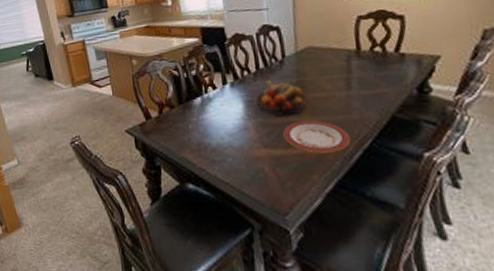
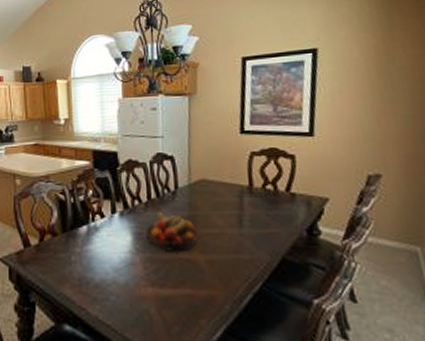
plate: present [282,120,351,153] -> none [171,258,241,295]

